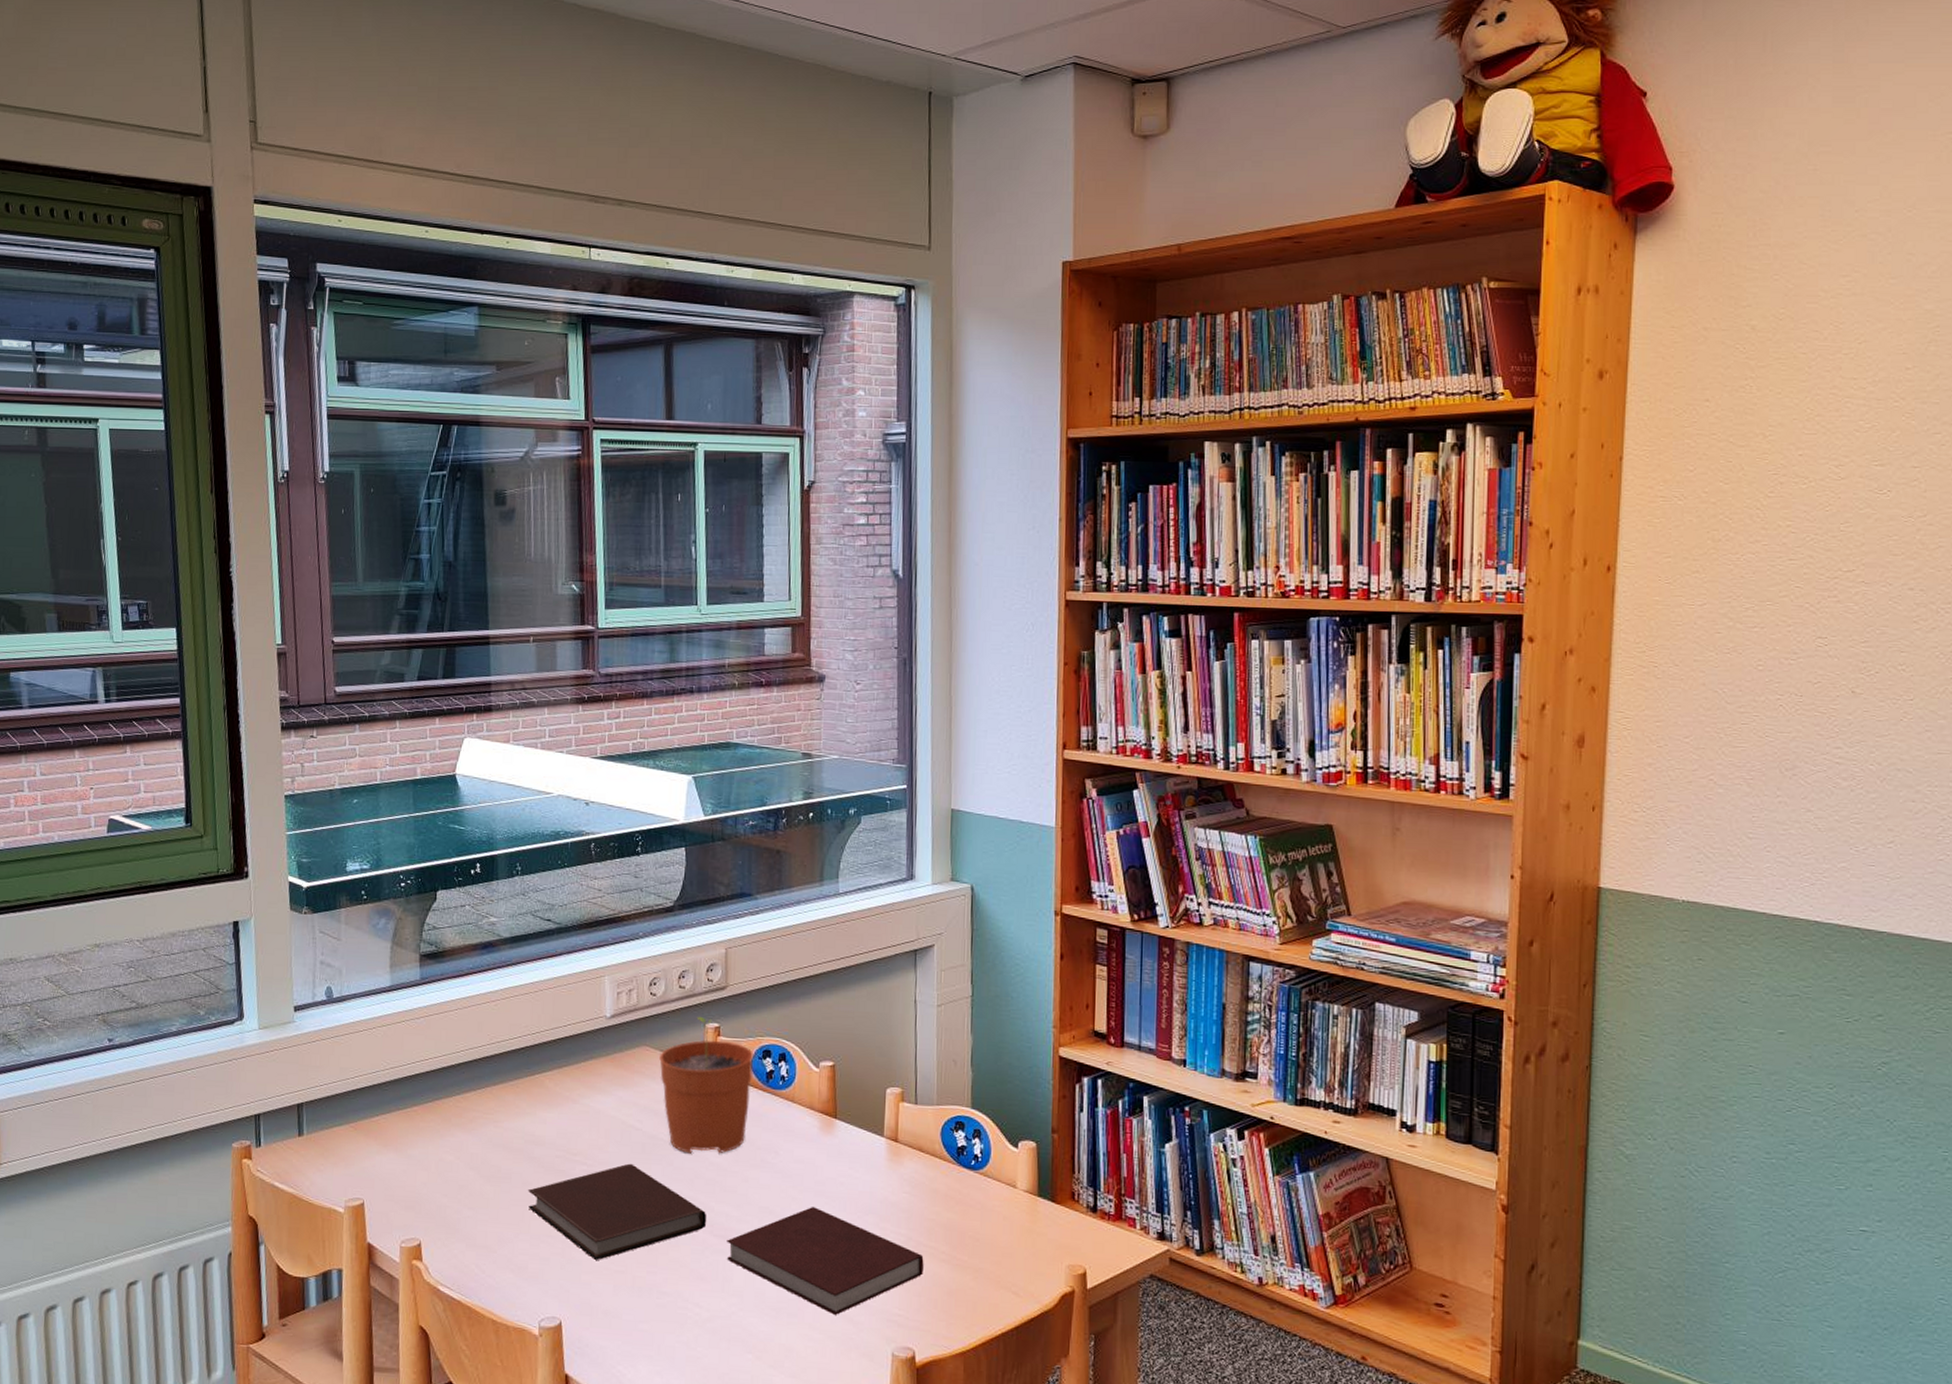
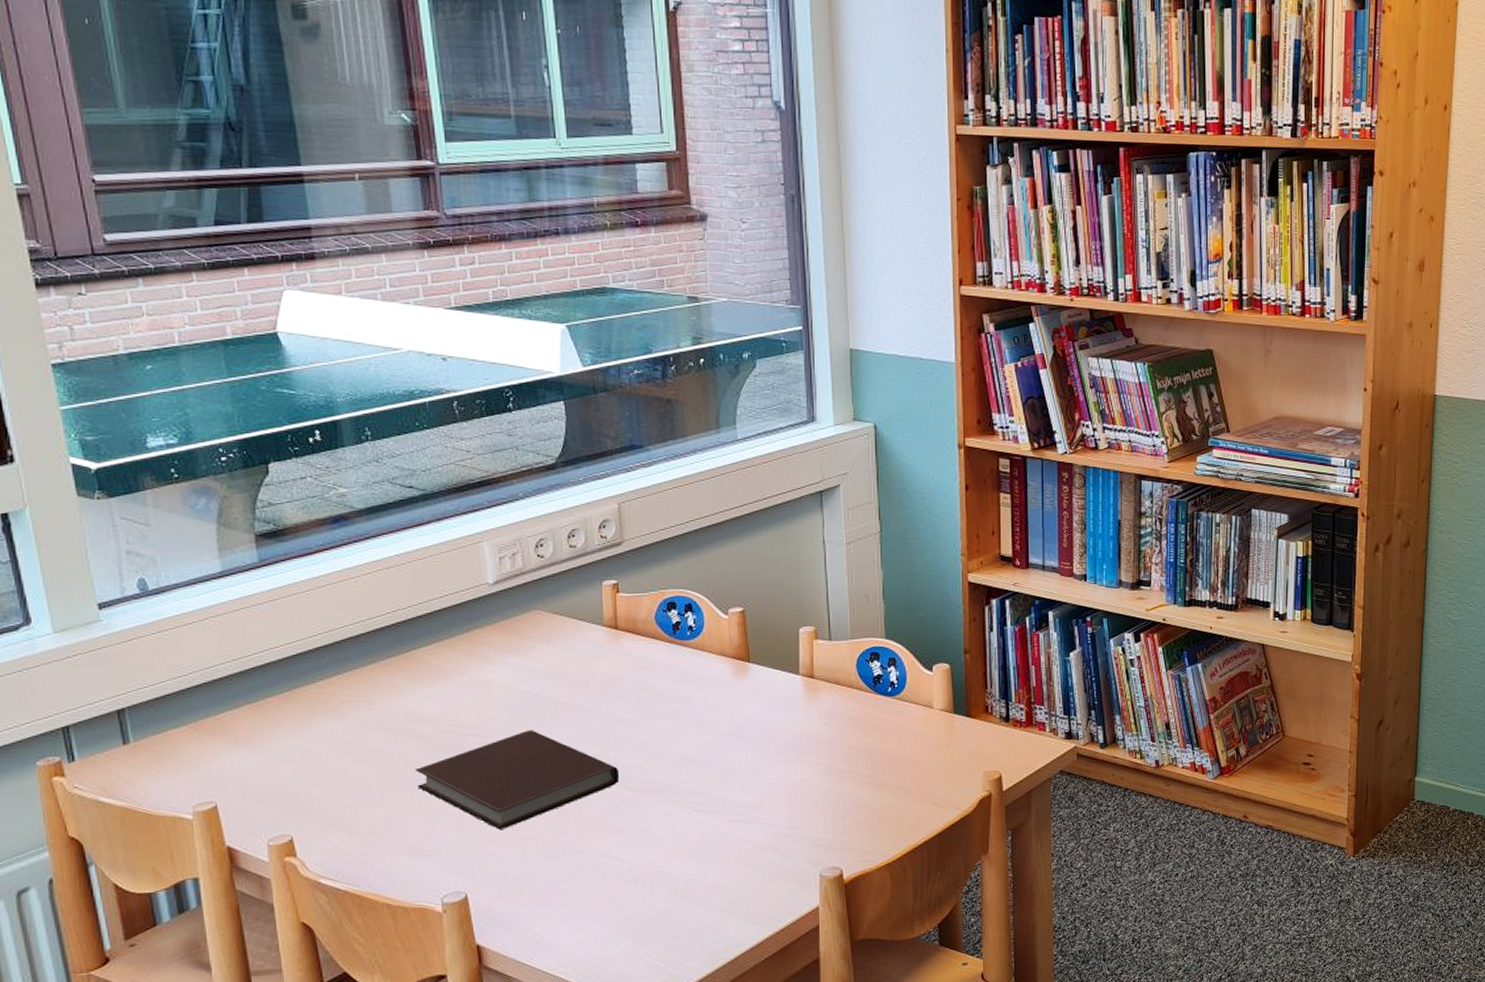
plant pot: present [659,1017,753,1154] -> none [553,575,657,713]
notebook: present [726,1207,924,1315] -> none [643,749,847,848]

